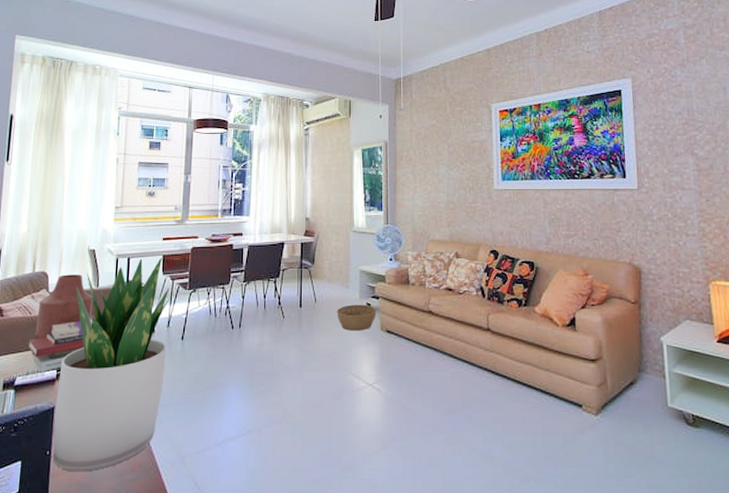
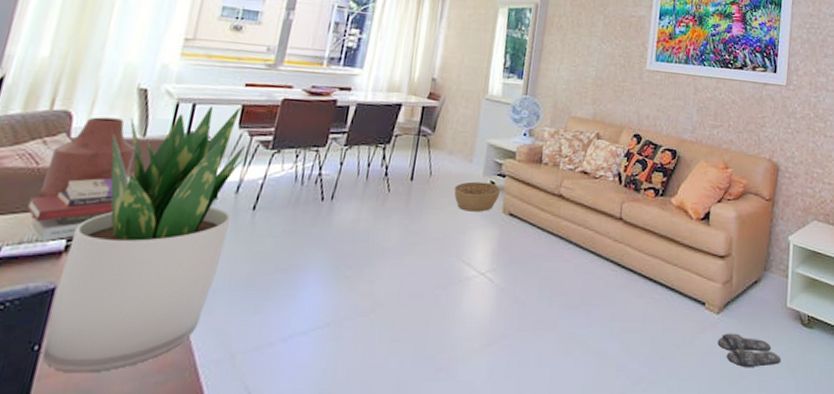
slippers: none [599,433,669,466] -> present [717,333,781,367]

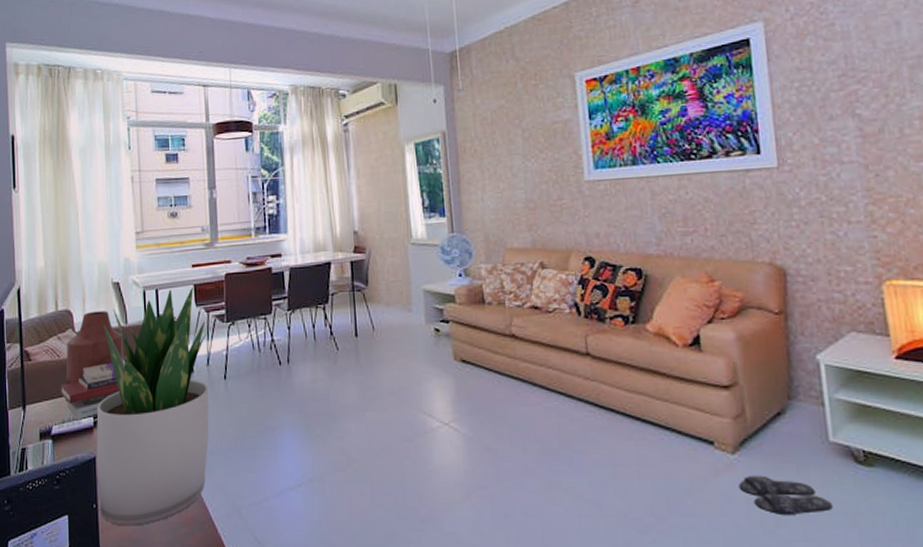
basket: present [454,181,501,212] -> none [399,330,448,362]

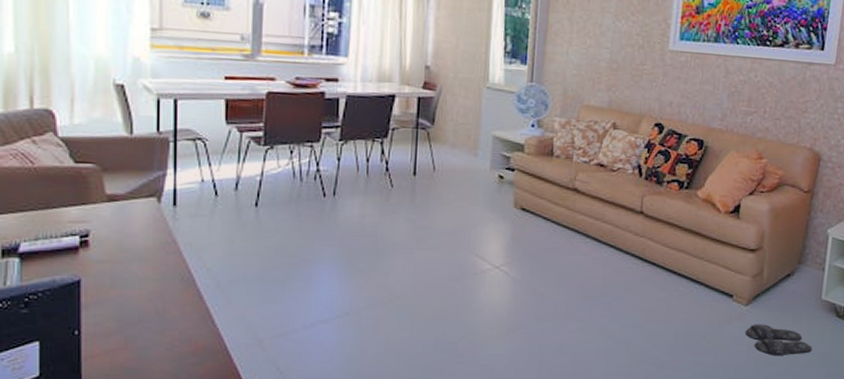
books: present [60,360,125,421] -> none [33,175,127,238]
vase: present [65,311,124,401] -> none [42,115,127,216]
planter: present [96,288,210,526] -> none [82,101,242,355]

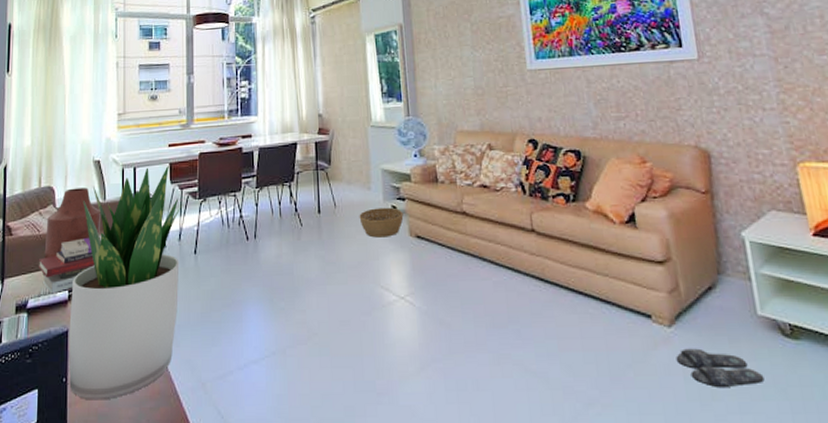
books: none [33,175,127,238] -> present [38,235,101,294]
vase: none [42,115,127,216] -> present [43,188,102,275]
planter: none [82,101,242,355] -> present [69,166,183,401]
basket: none [460,176,511,207] -> present [359,207,404,238]

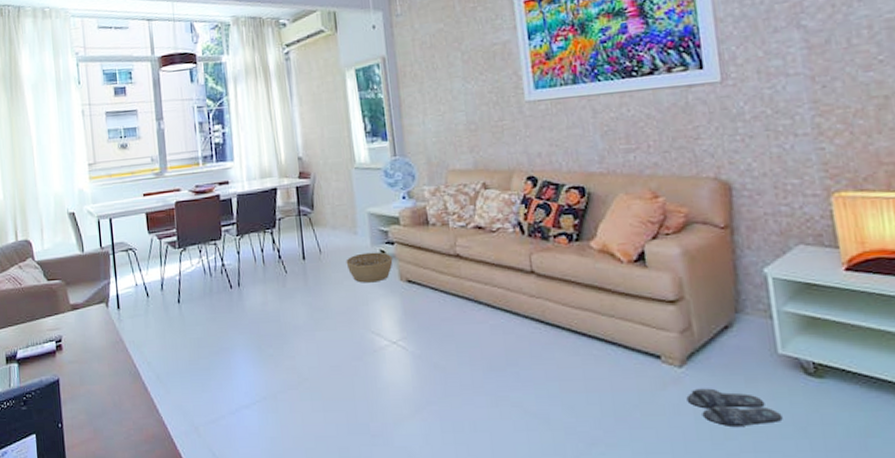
books: present [38,235,101,294] -> none [22,286,83,345]
vase: present [43,188,102,275] -> none [27,240,82,327]
planter: present [69,166,183,401] -> none [58,216,166,444]

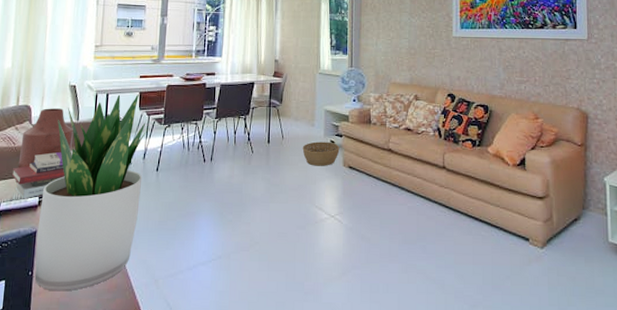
books: none [22,286,83,345] -> present [11,150,73,199]
vase: none [27,240,82,327] -> present [16,108,74,182]
planter: none [58,216,166,444] -> present [34,94,149,292]
slippers: present [686,388,783,426] -> none [544,265,608,296]

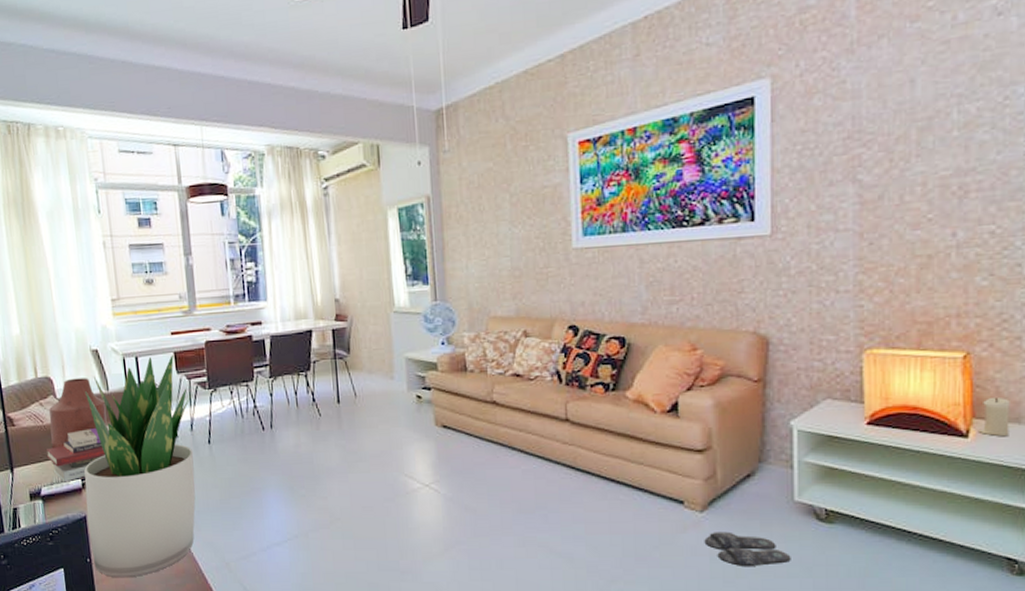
basket: present [302,141,340,166] -> none [381,397,429,427]
slippers: none [544,265,608,296] -> present [704,531,791,566]

